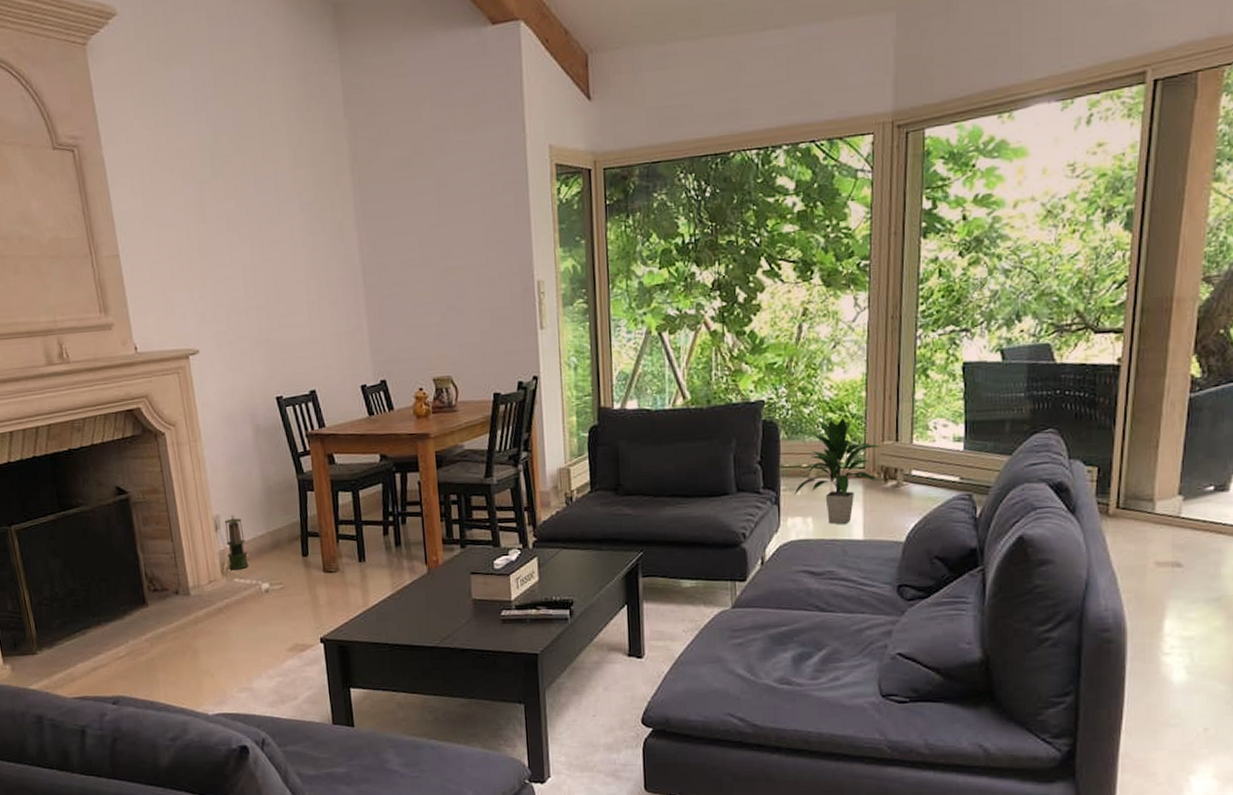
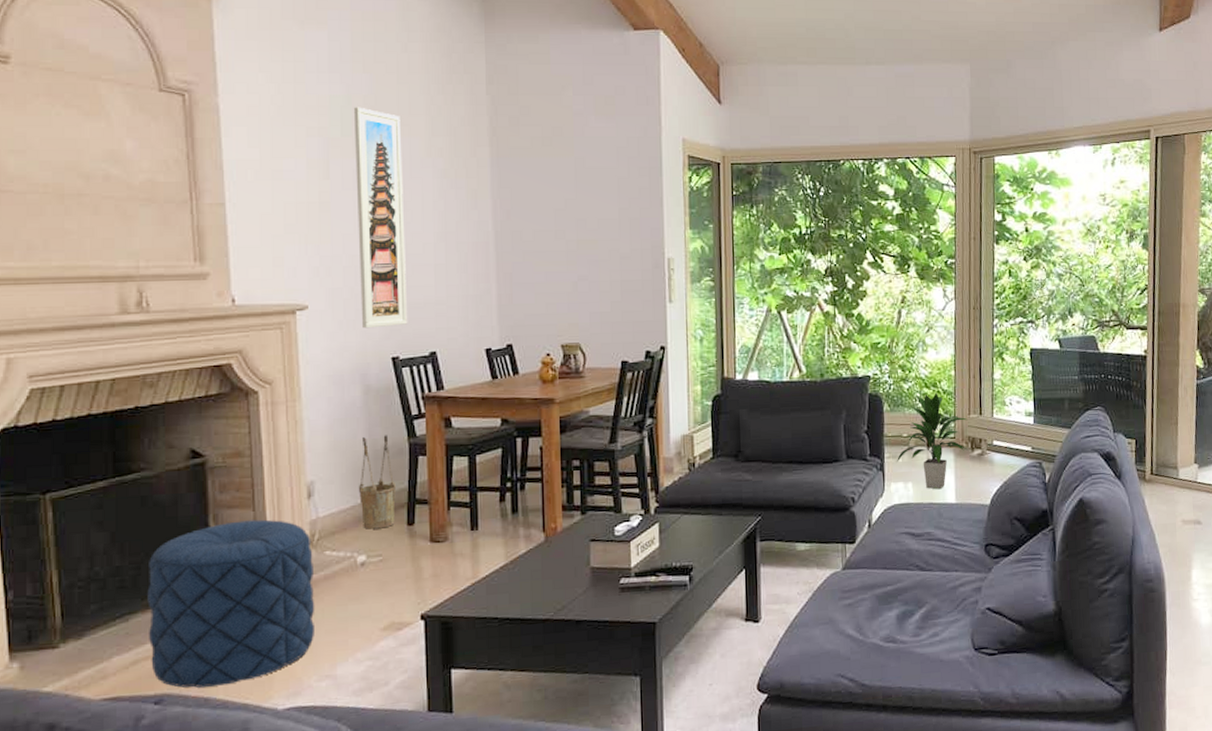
pouf: none [95,549,232,693] -> present [147,519,315,688]
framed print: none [221,145,288,370] -> present [353,107,408,329]
lantern: present [224,515,249,570] -> none [319,480,344,542]
bucket: none [256,472,291,560] -> present [358,435,396,529]

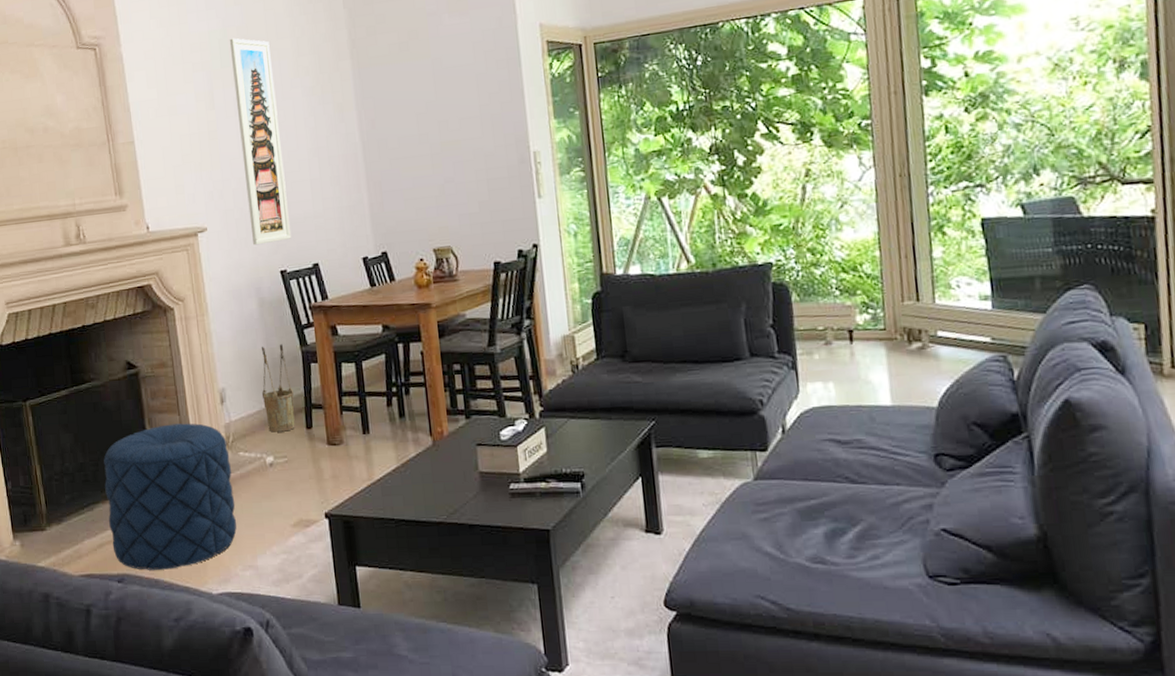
indoor plant: present [897,392,969,490] -> none [812,277,905,390]

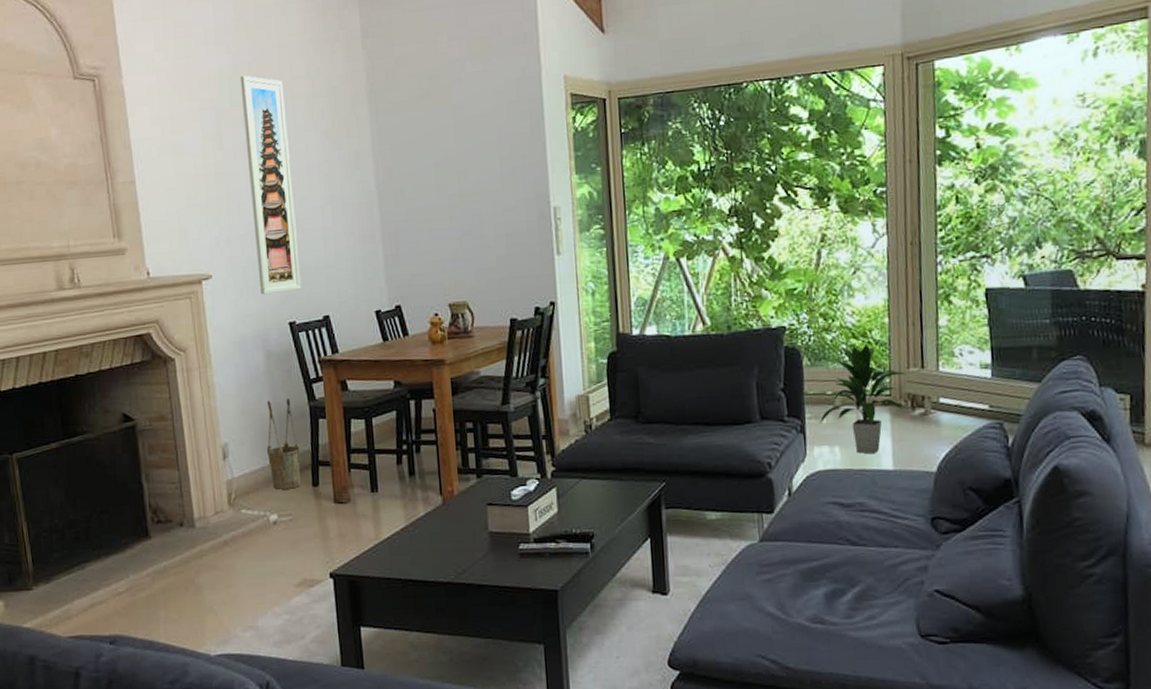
pouf: present [104,423,237,570] -> none [96,479,237,631]
indoor plant: none [812,277,905,390] -> present [820,343,909,455]

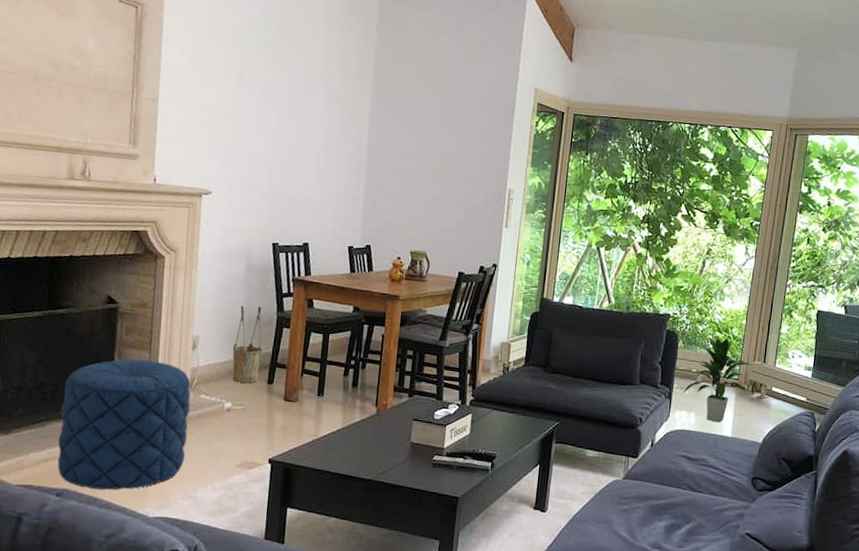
pouf: none [96,479,237,631] -> present [57,359,191,490]
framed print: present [240,75,302,295] -> none [252,31,304,218]

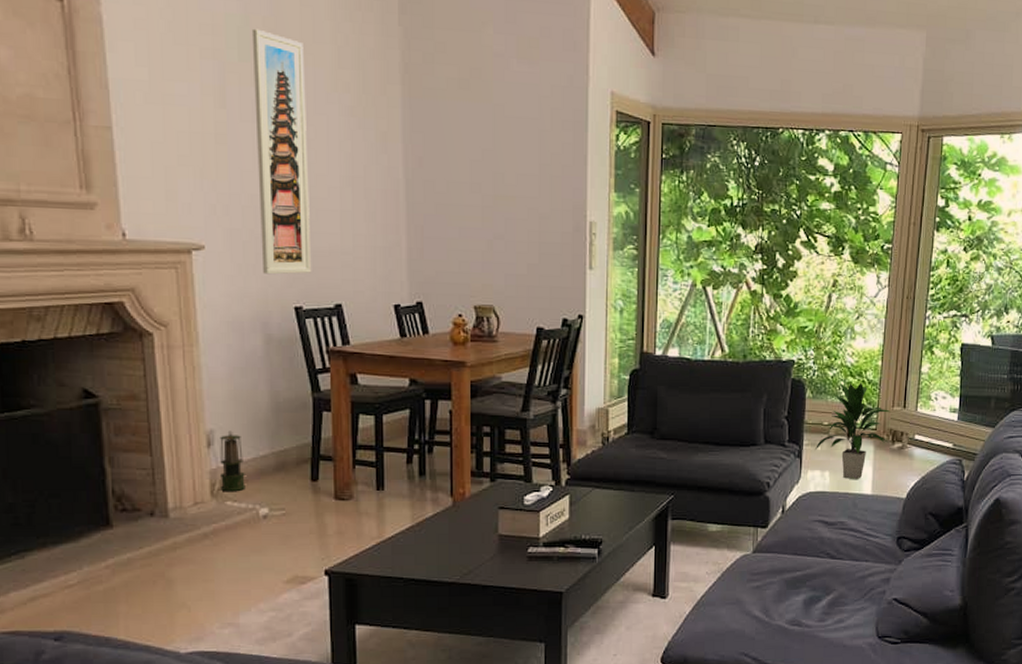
pouf: present [57,359,191,490] -> none [43,465,217,627]
lantern: none [198,337,219,388] -> present [219,430,245,492]
bucket: present [232,305,263,383] -> none [259,387,299,482]
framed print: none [252,31,304,218] -> present [251,28,312,275]

